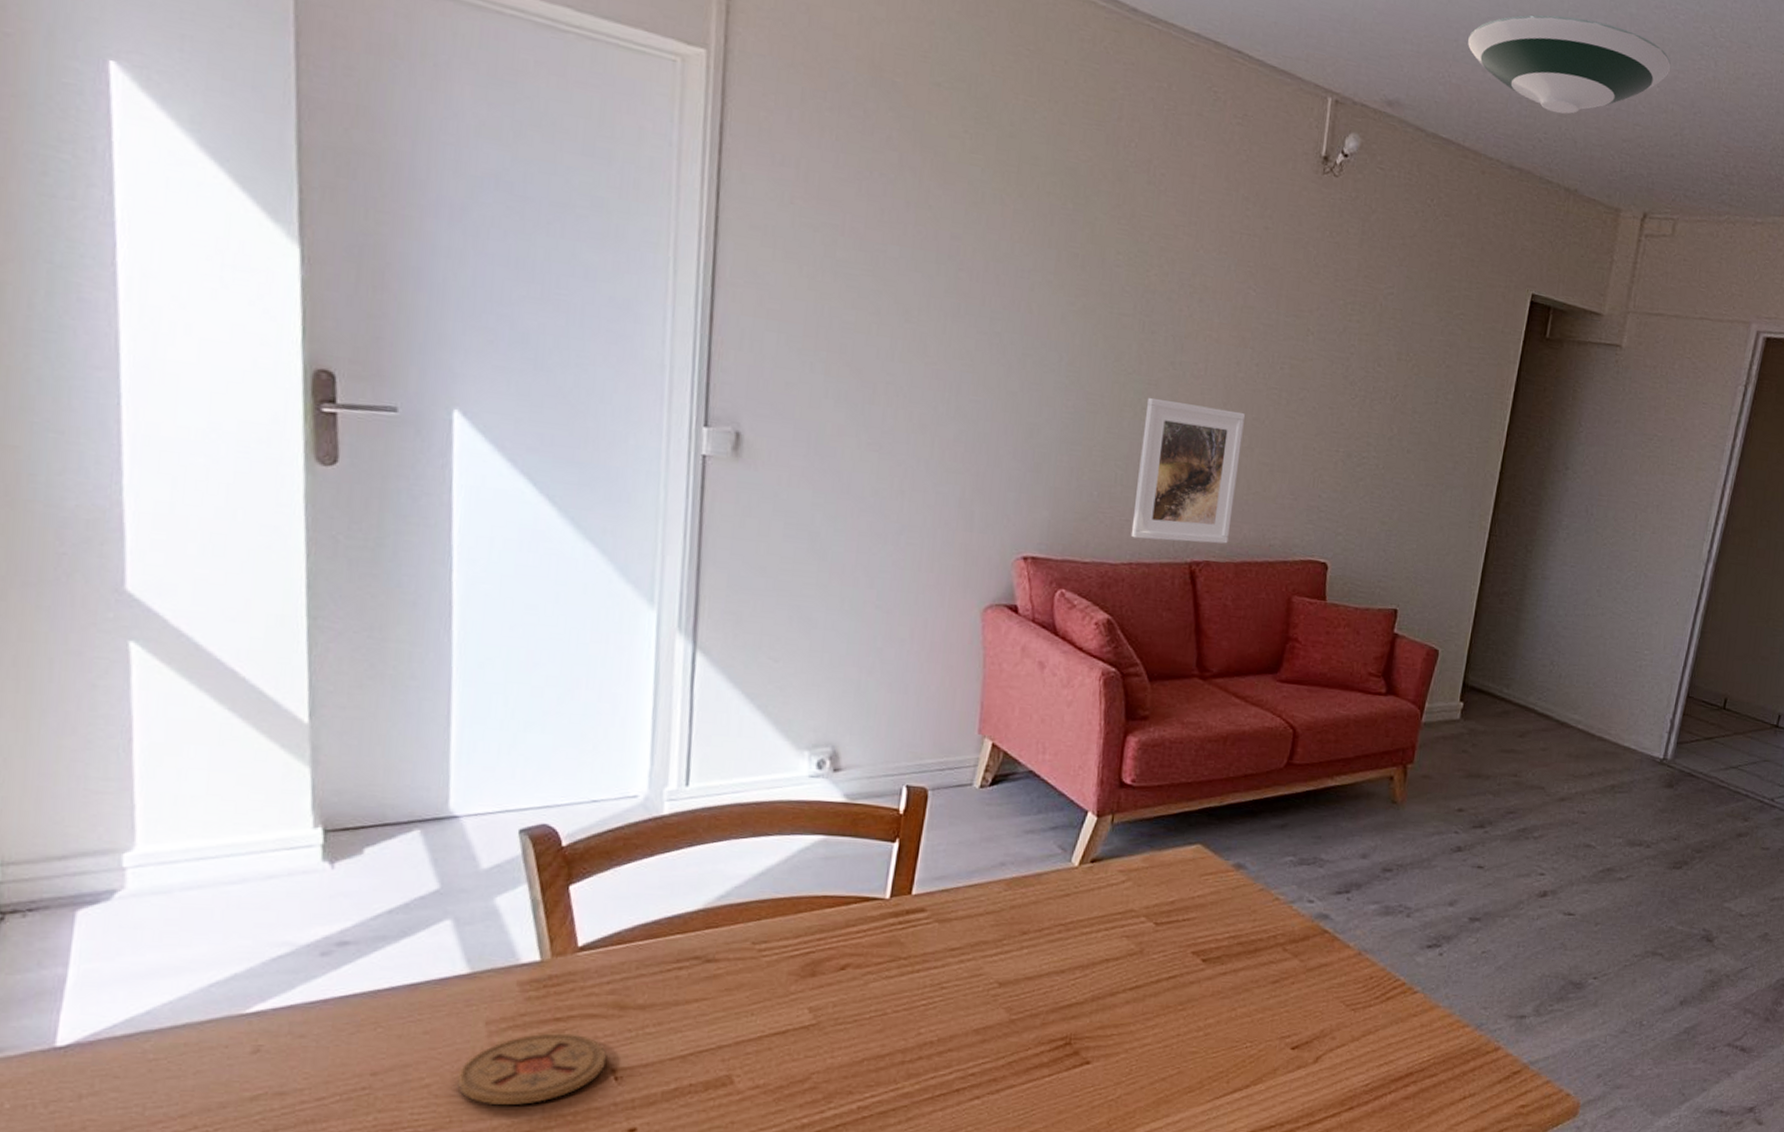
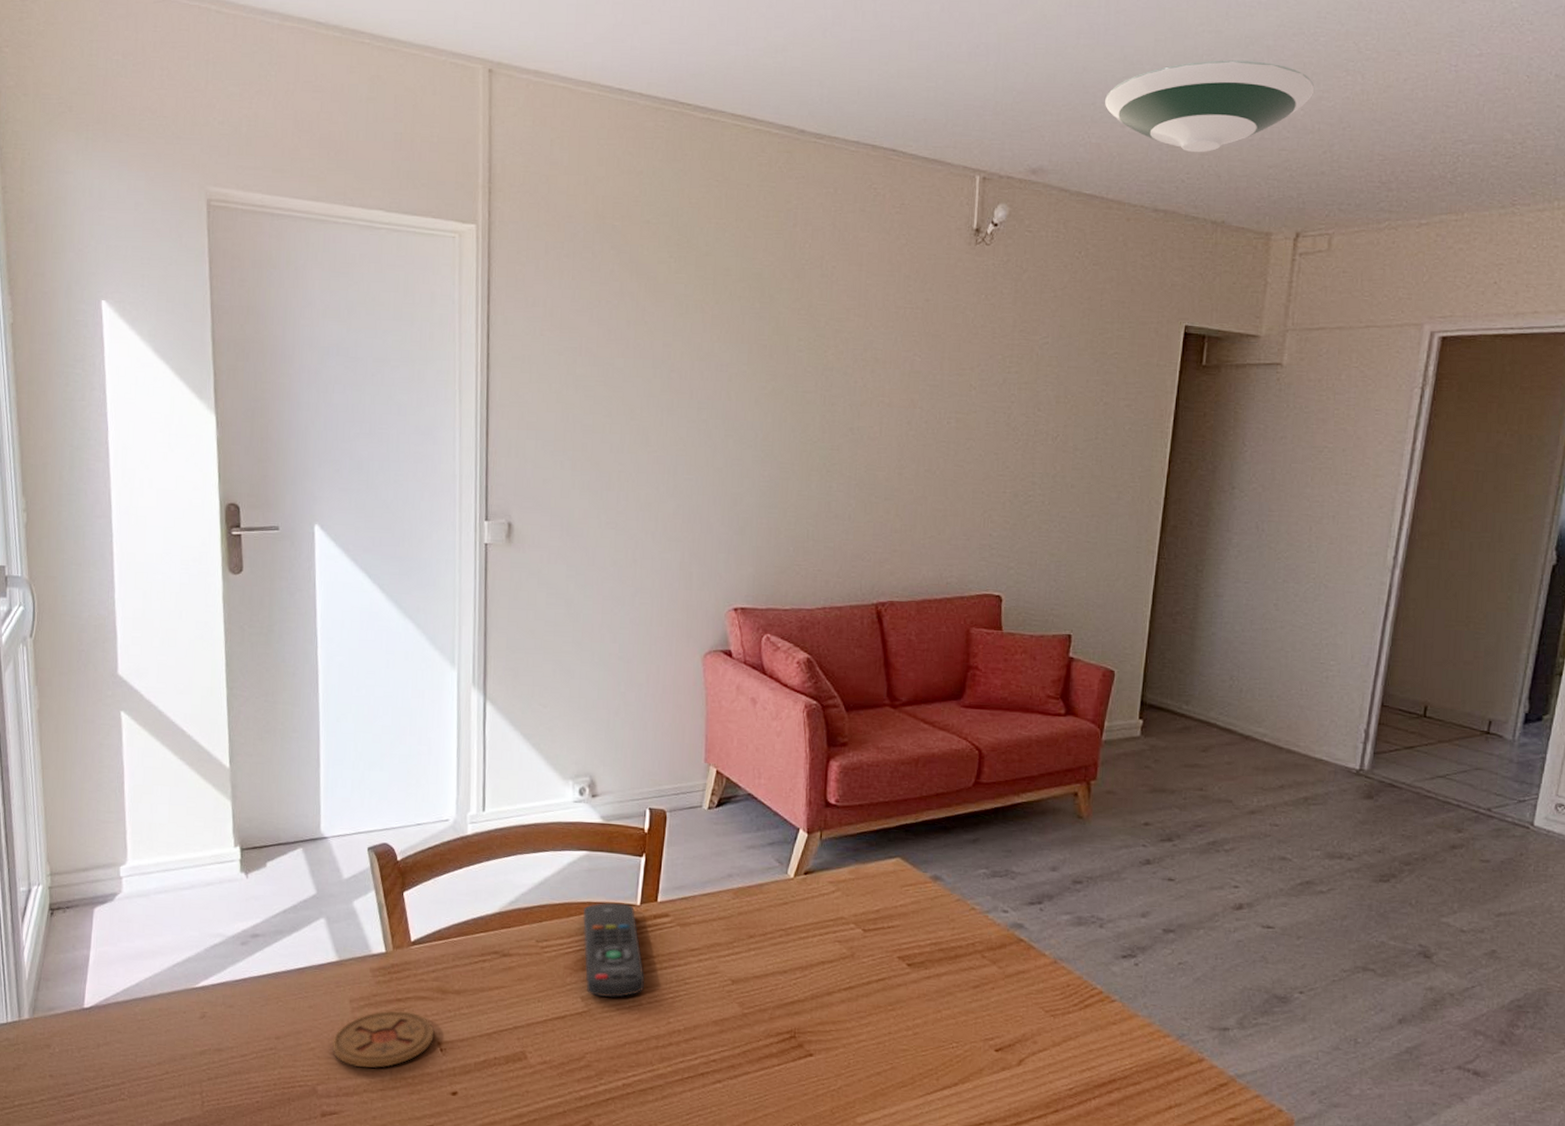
remote control: none [814,896,892,1008] -> present [582,902,645,998]
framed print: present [1130,397,1245,544] -> none [823,461,917,586]

